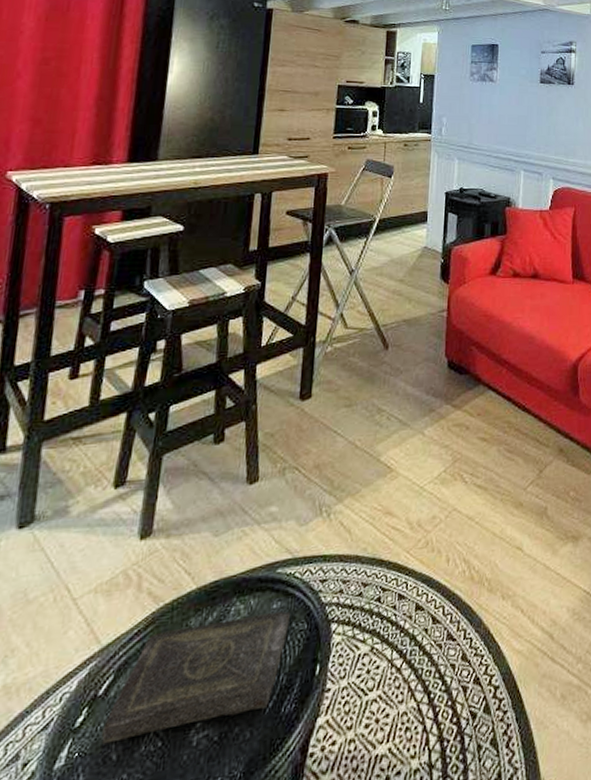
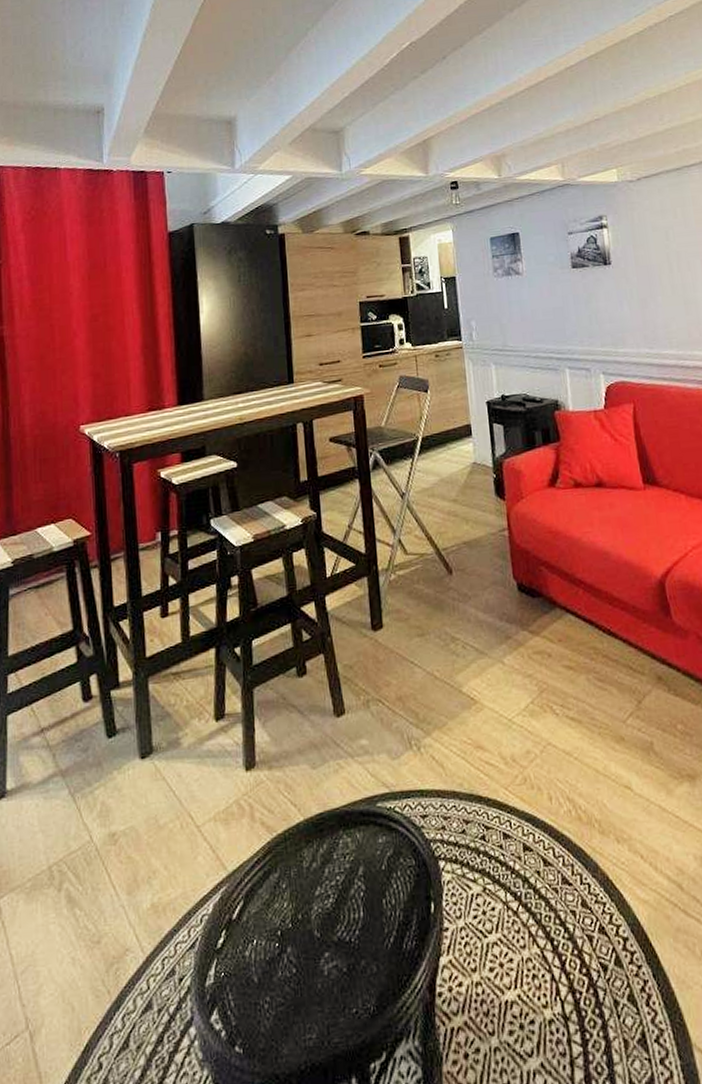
book: present [101,610,290,744] -> none [242,845,397,967]

